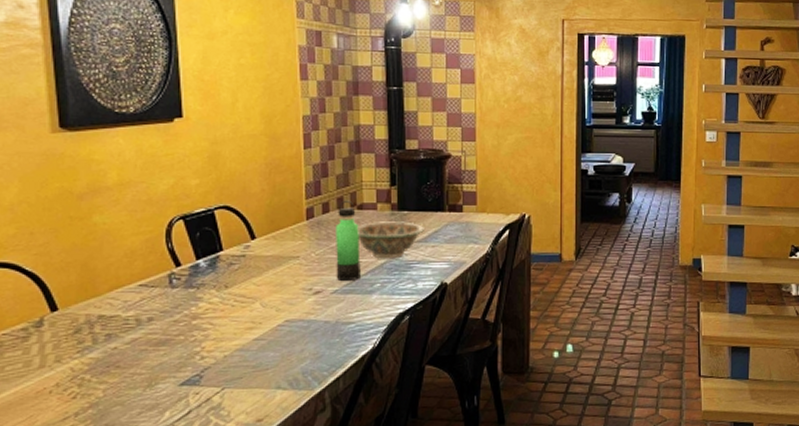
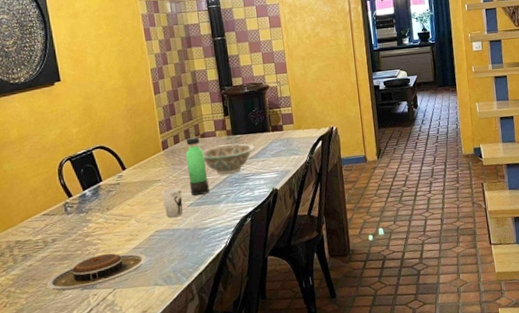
plate: none [134,343,270,386] -> present [46,253,147,291]
cup: none [298,268,325,305] -> present [161,187,183,218]

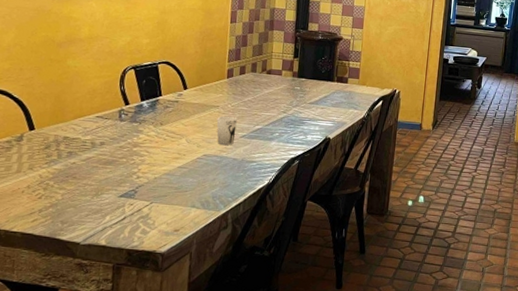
plate: present [46,253,147,291] -> none [85,167,190,196]
thermos bottle: present [186,131,209,196] -> none [245,65,267,129]
decorative bowl: present [203,143,255,175] -> none [265,85,317,115]

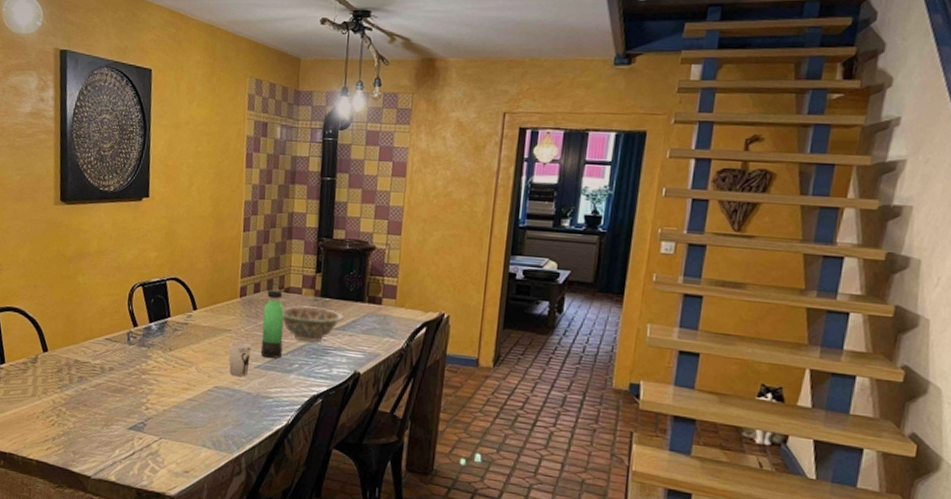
thermos bottle: none [245,65,267,129] -> present [260,282,285,359]
decorative bowl: none [265,85,317,115] -> present [282,305,344,342]

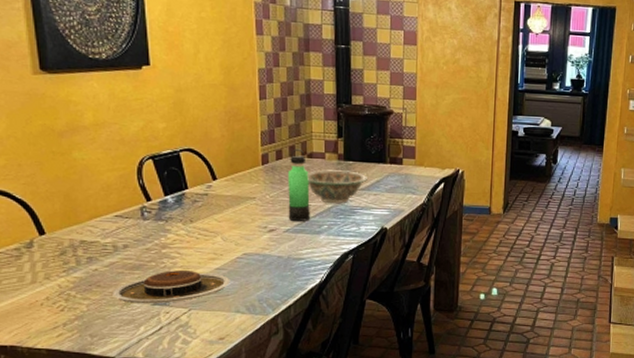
plate: none [96,396,200,429] -> present [113,270,230,304]
cup: present [228,341,251,376] -> none [254,208,278,241]

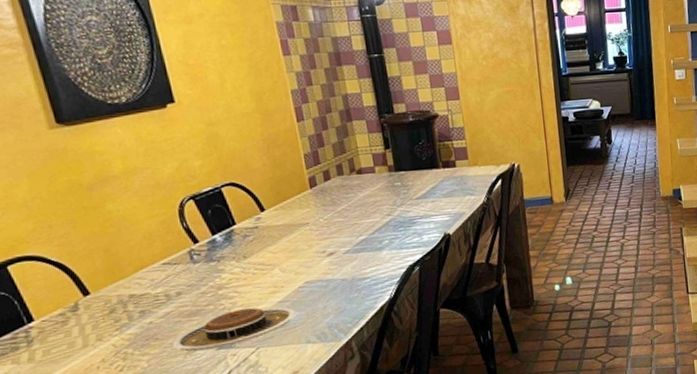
thermos bottle: present [288,148,310,221] -> none [338,166,369,241]
decorative bowl: present [308,170,367,204] -> none [359,181,422,218]

